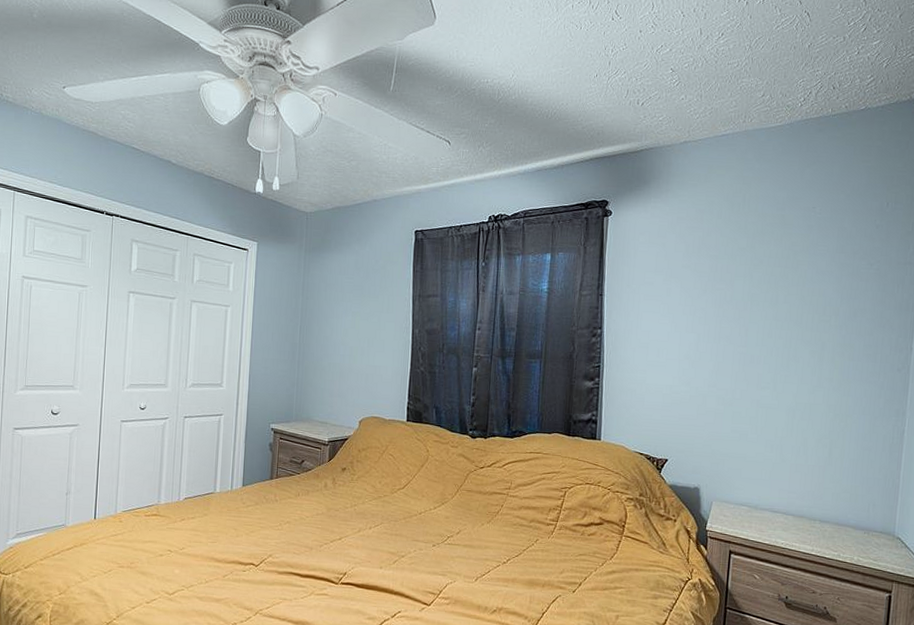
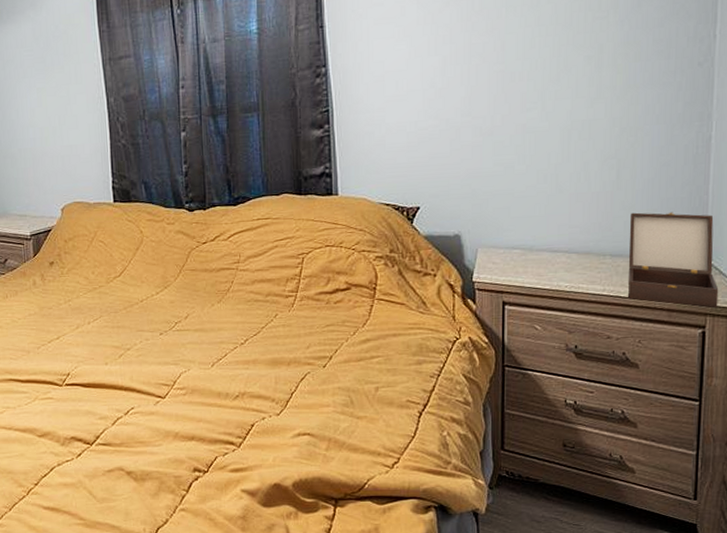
jewelry box: none [832,486,904,577] -> present [628,212,719,309]

